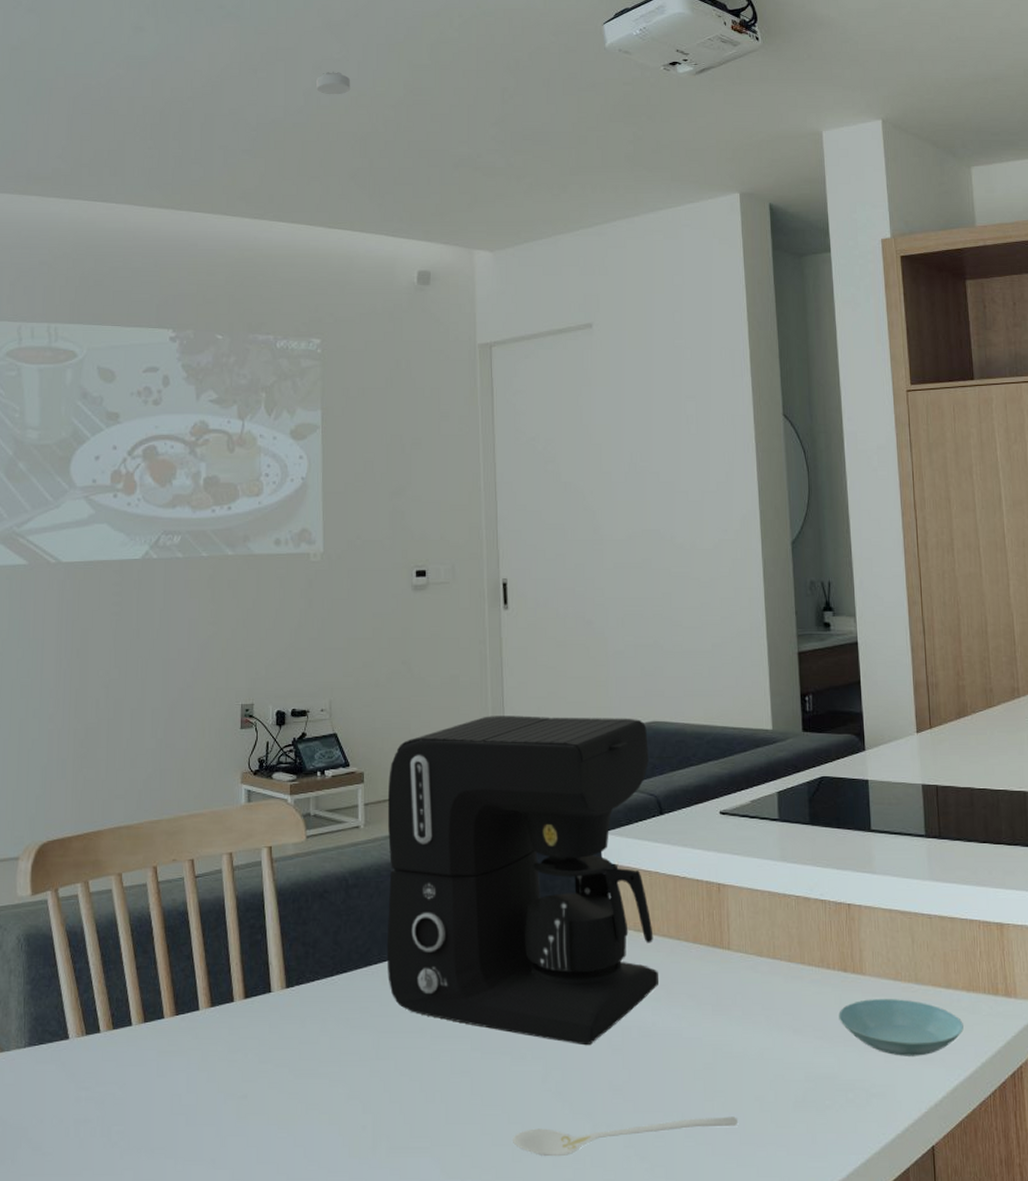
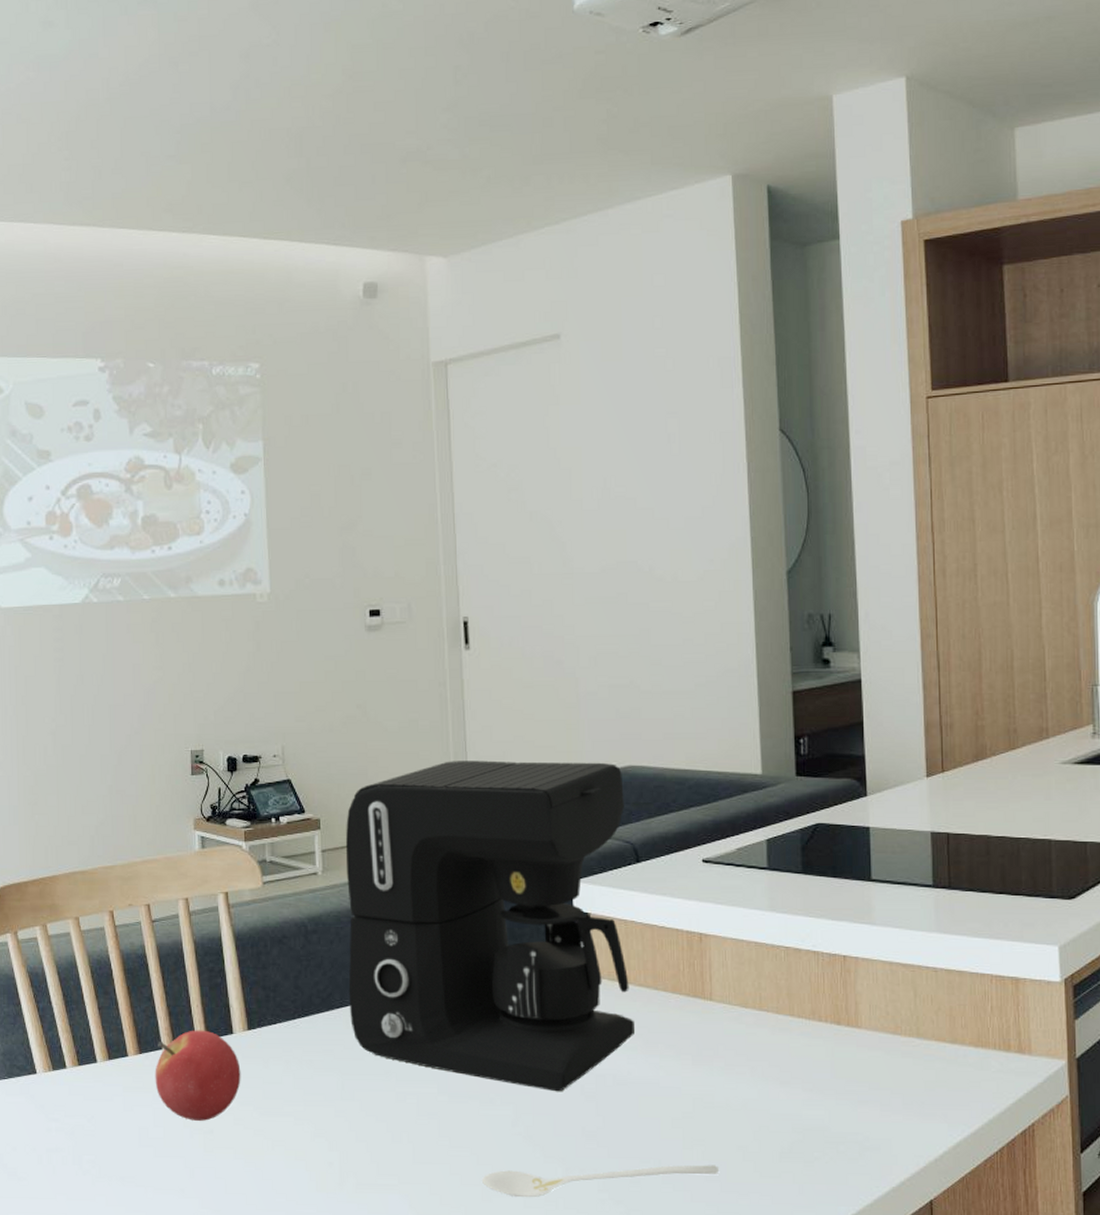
fruit: none [190,989,278,1085] -> present [155,1030,241,1121]
smoke detector: present [316,71,351,95] -> none [244,58,283,87]
saucer: present [838,999,964,1056] -> none [830,1053,969,1111]

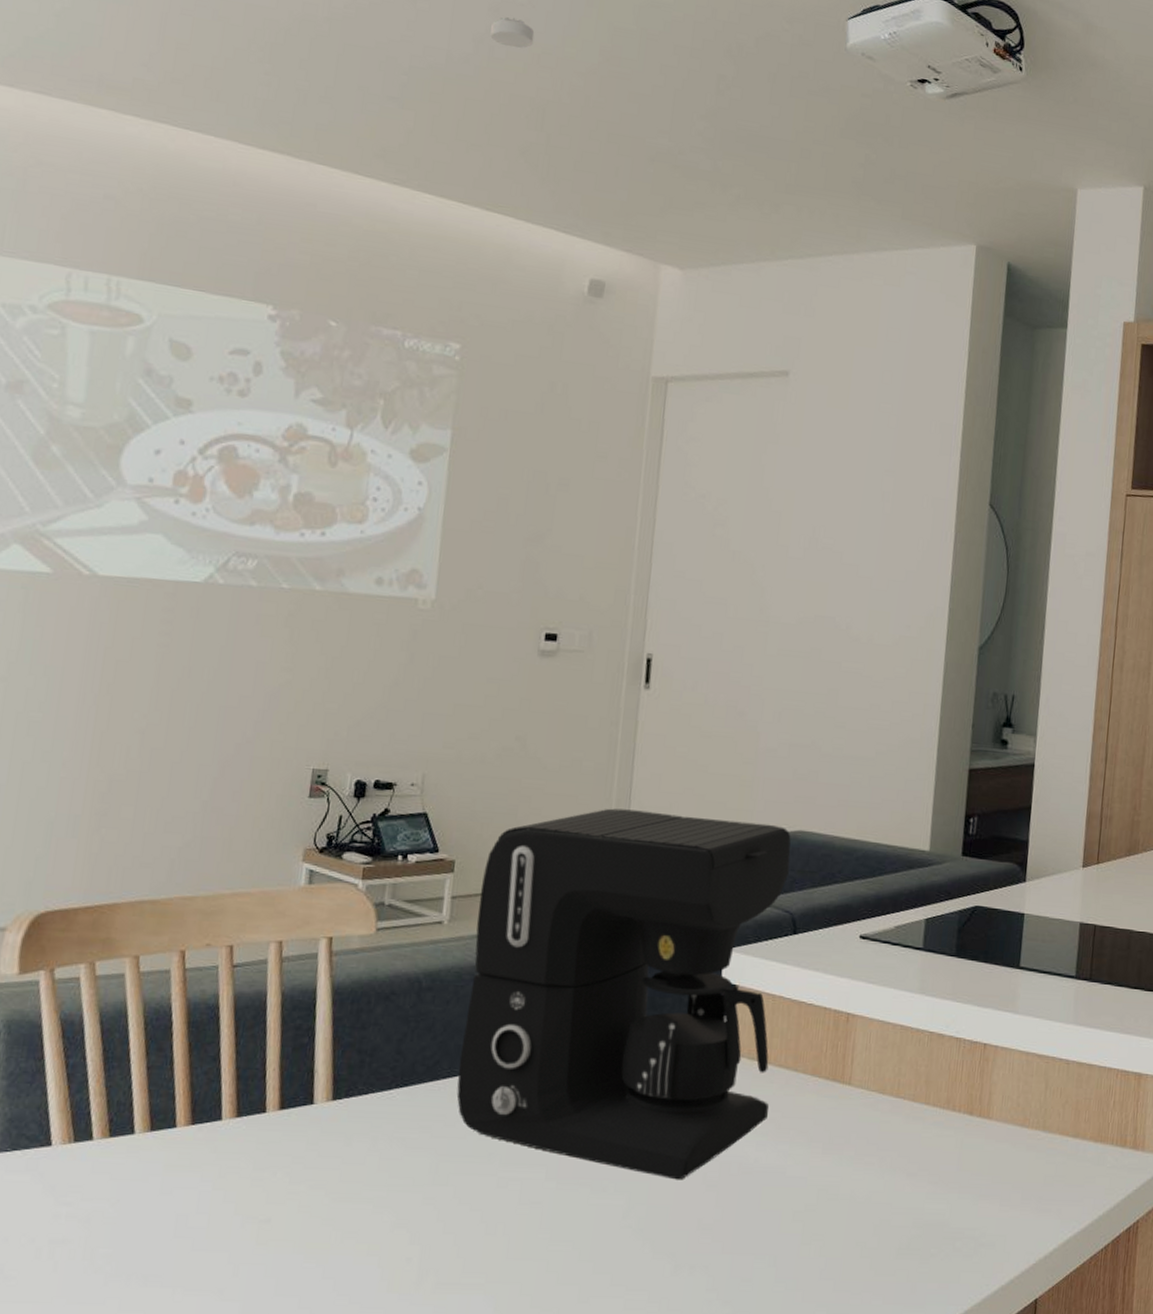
fruit: present [155,1030,241,1121] -> none [206,1098,317,1208]
smoke detector: none [244,58,283,87] -> present [490,17,535,49]
stirrer: present [481,1165,719,1198] -> none [580,1261,834,1299]

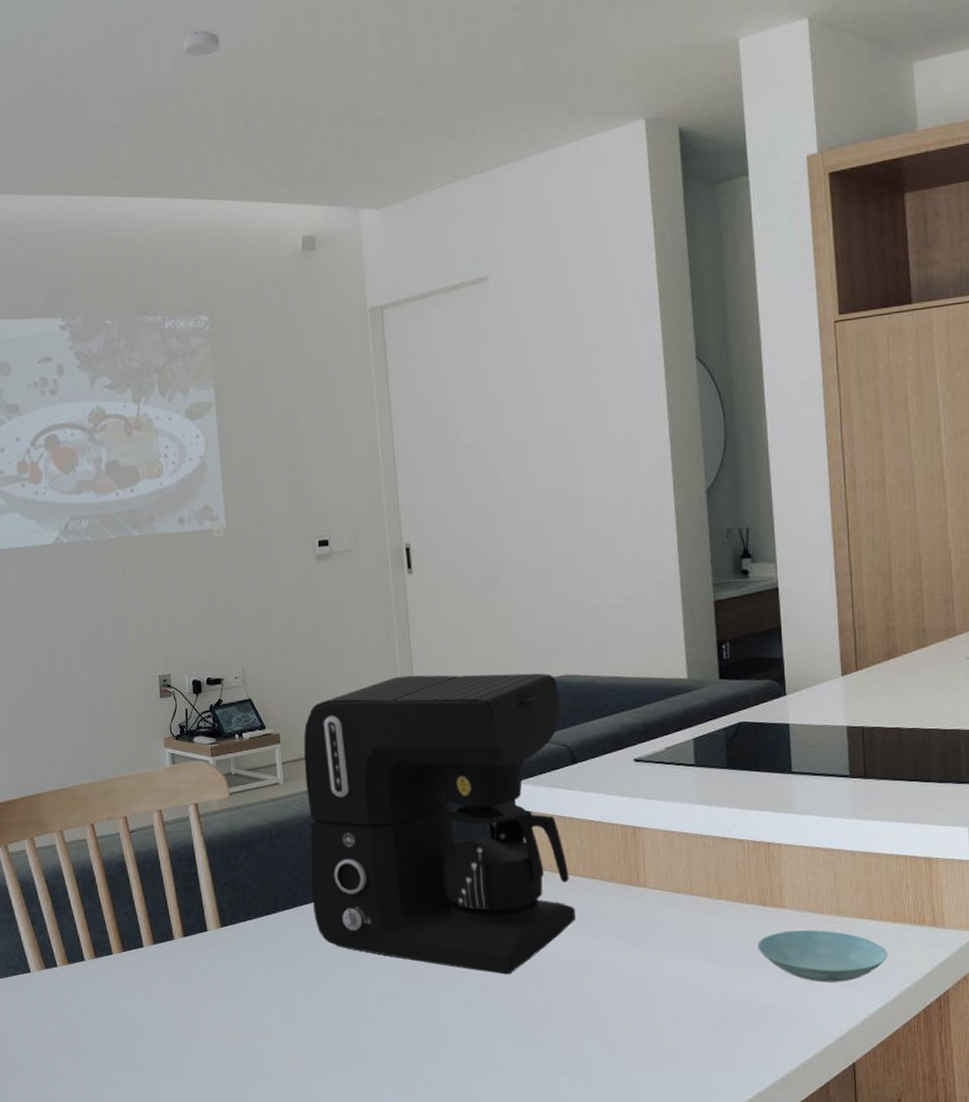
saucer: none [957,1145,1086,1206] -> present [757,930,887,982]

